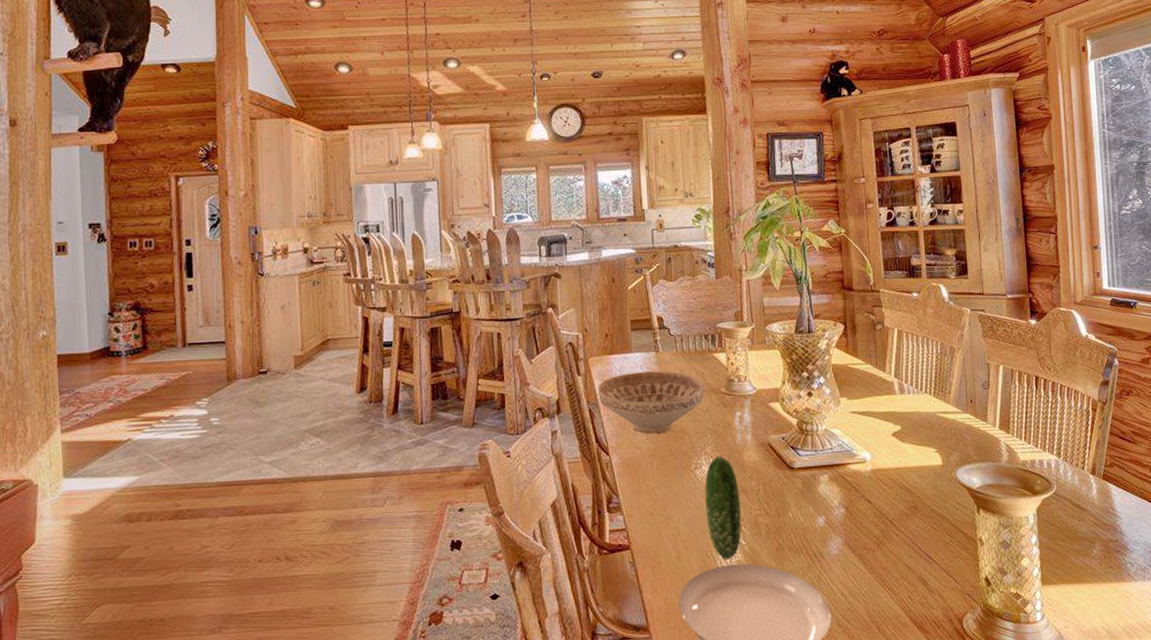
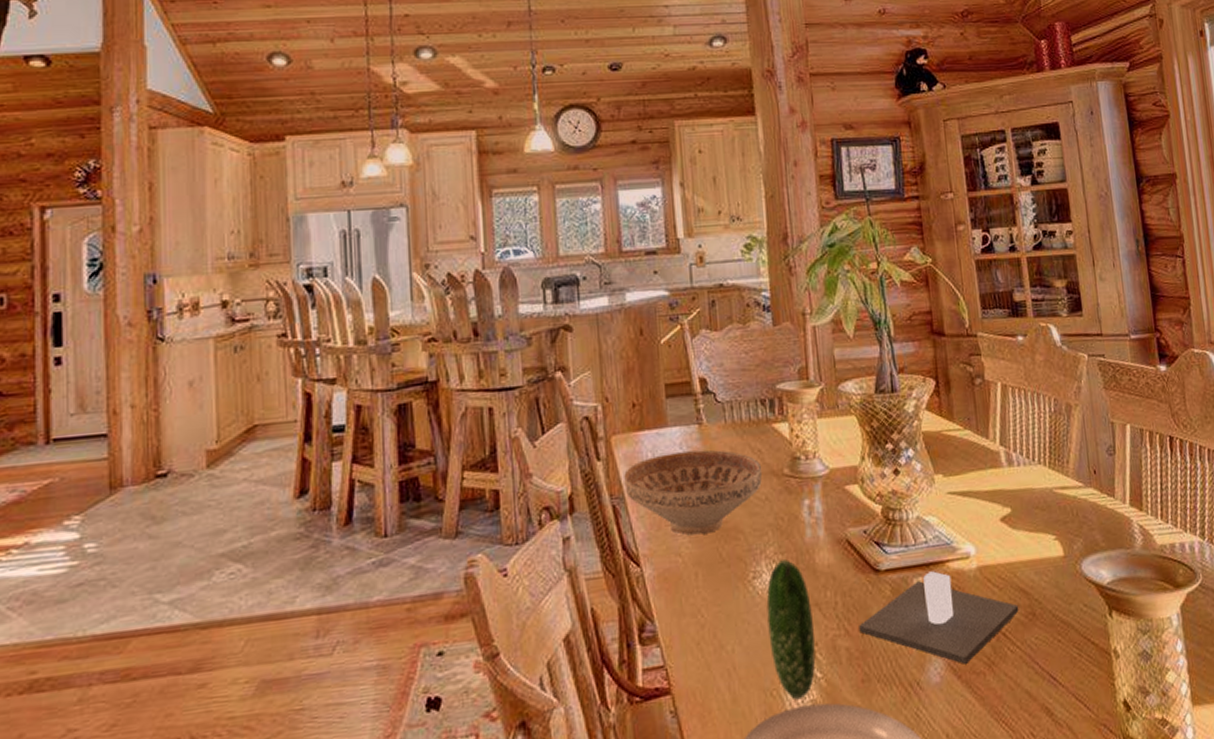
candle: none [776,471,904,542] -> present [859,571,1019,664]

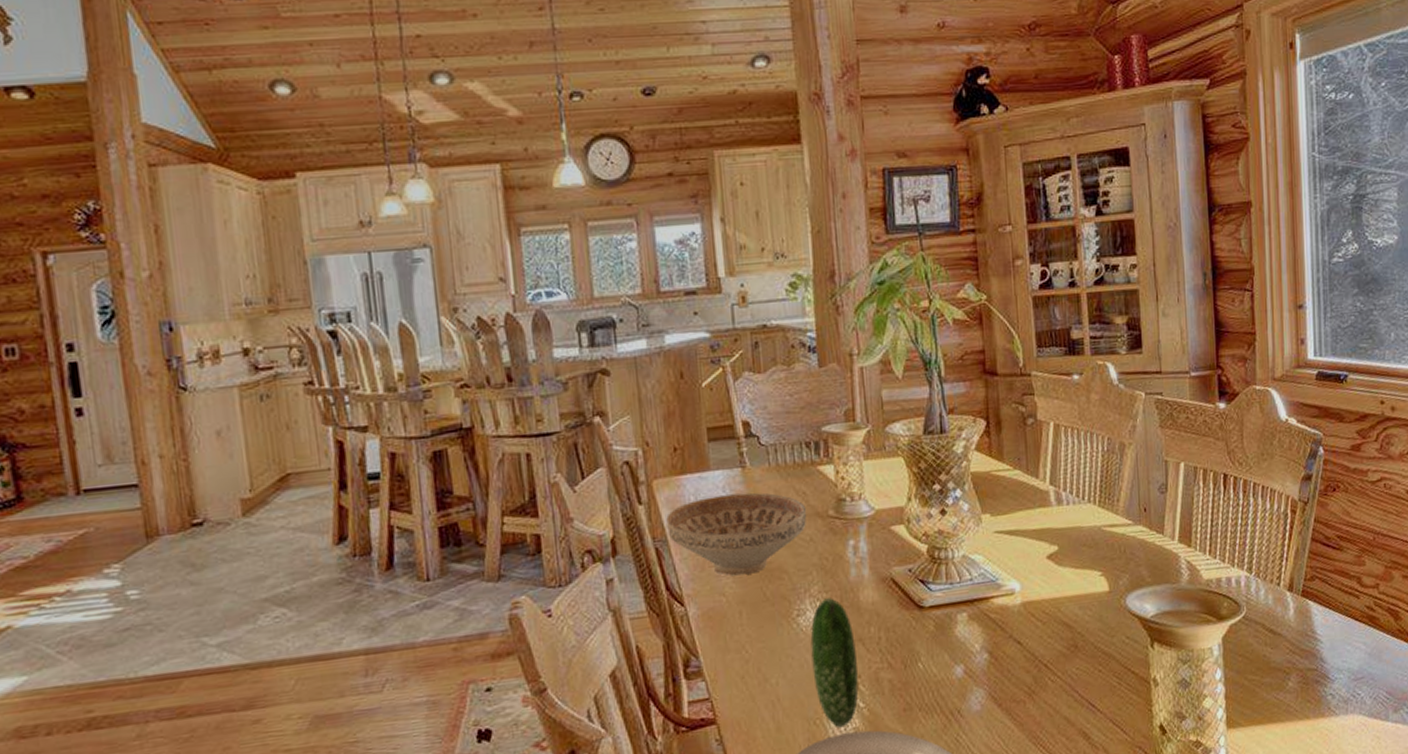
candle: present [859,571,1019,664] -> none [902,607,1062,694]

